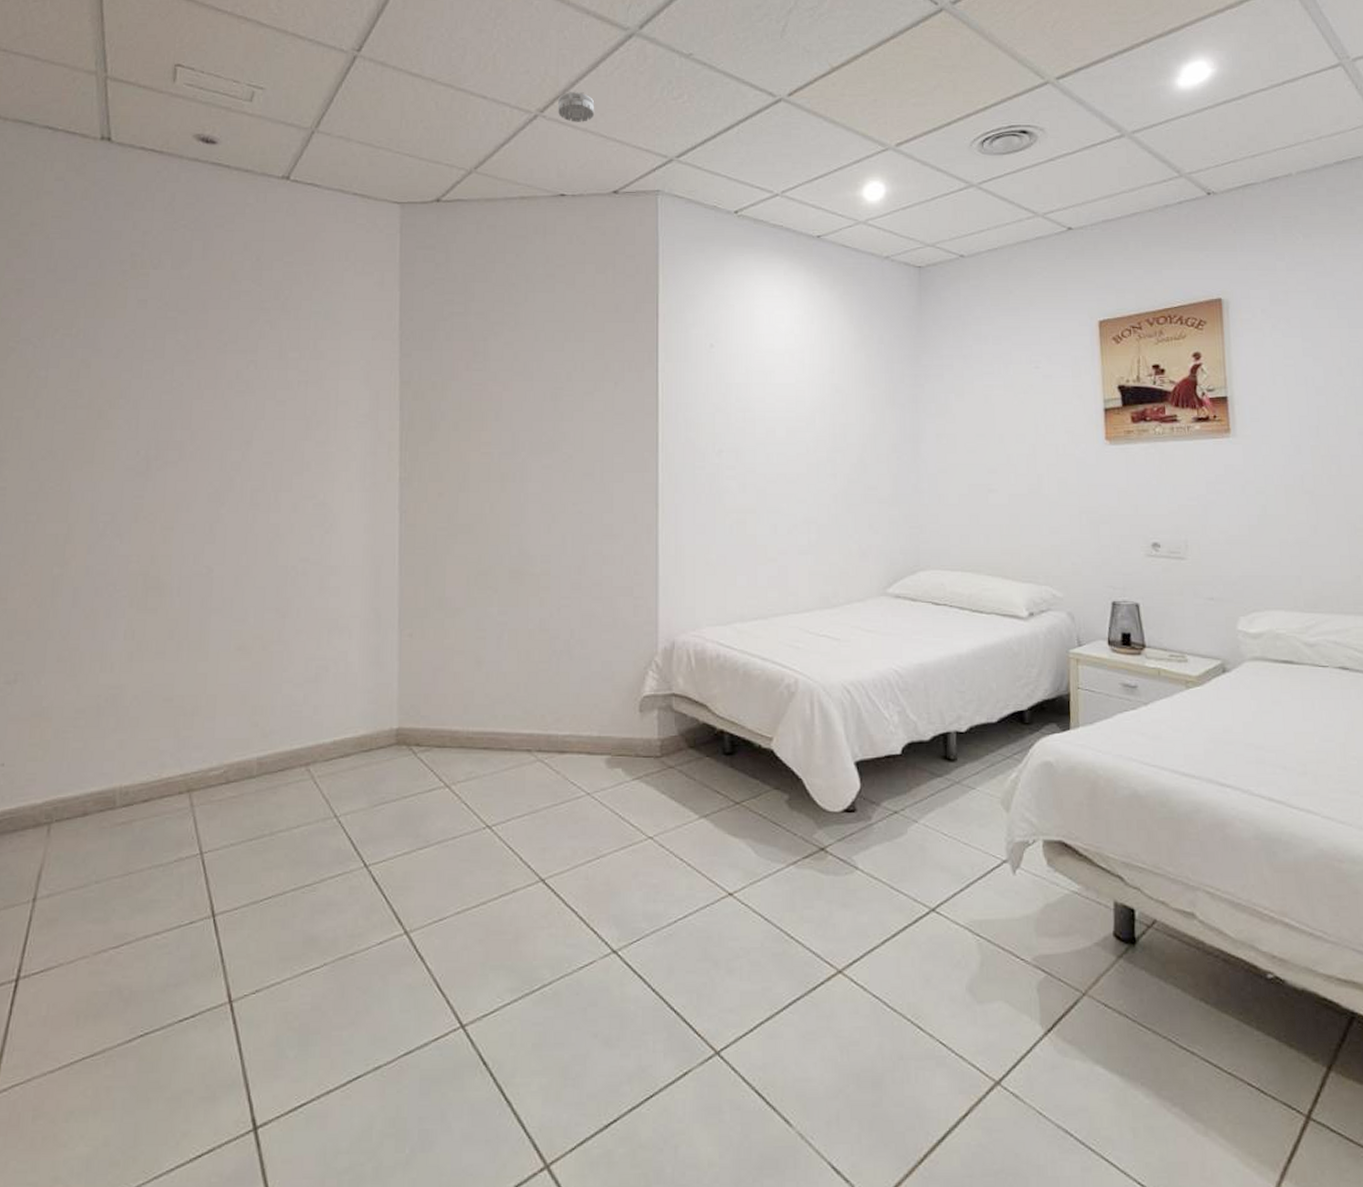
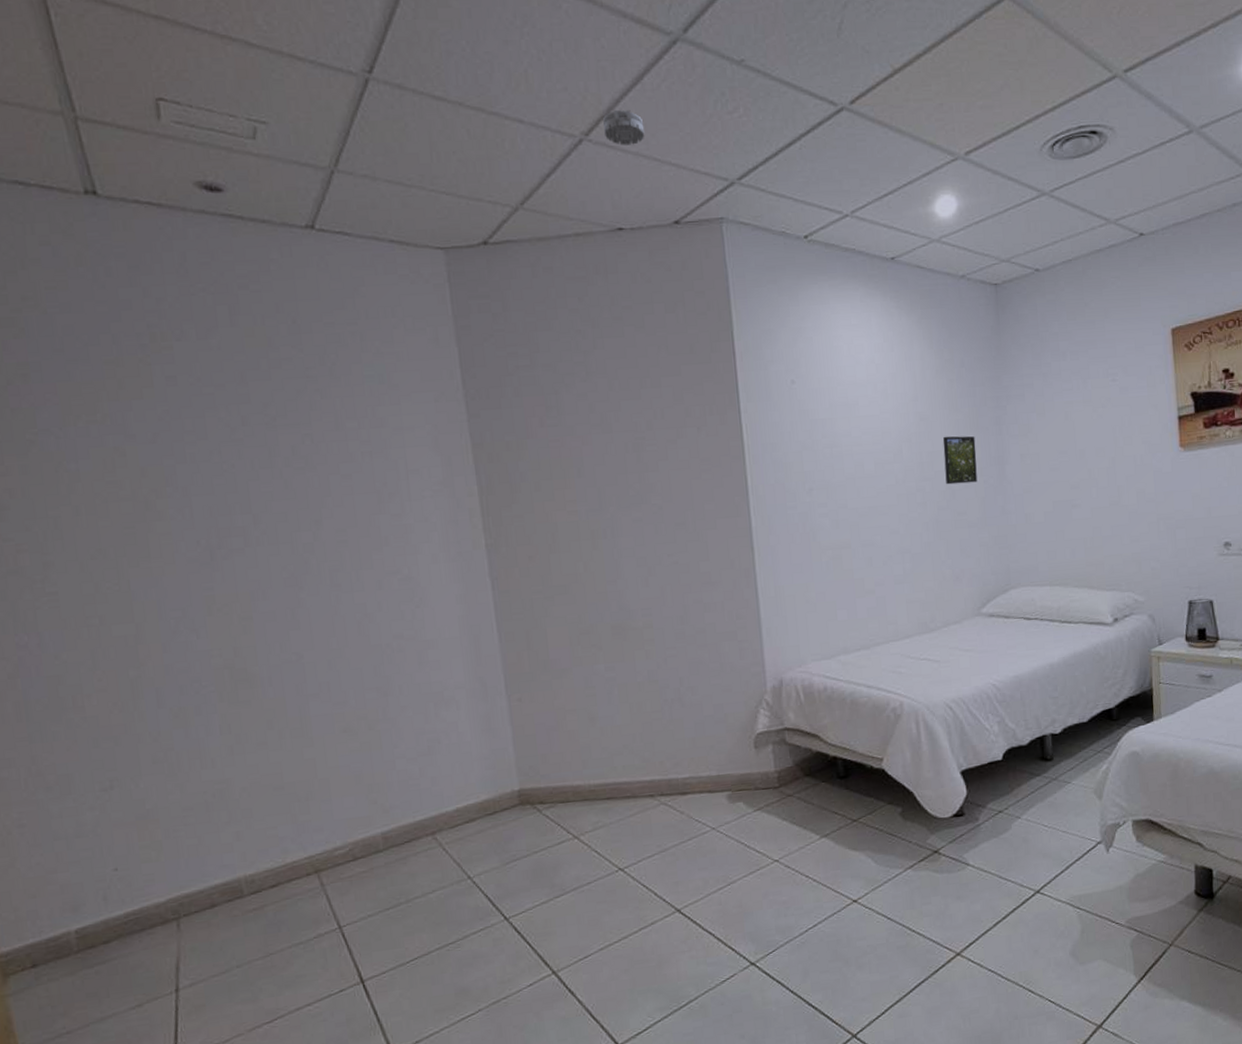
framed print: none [857,409,891,458] -> present [942,436,978,485]

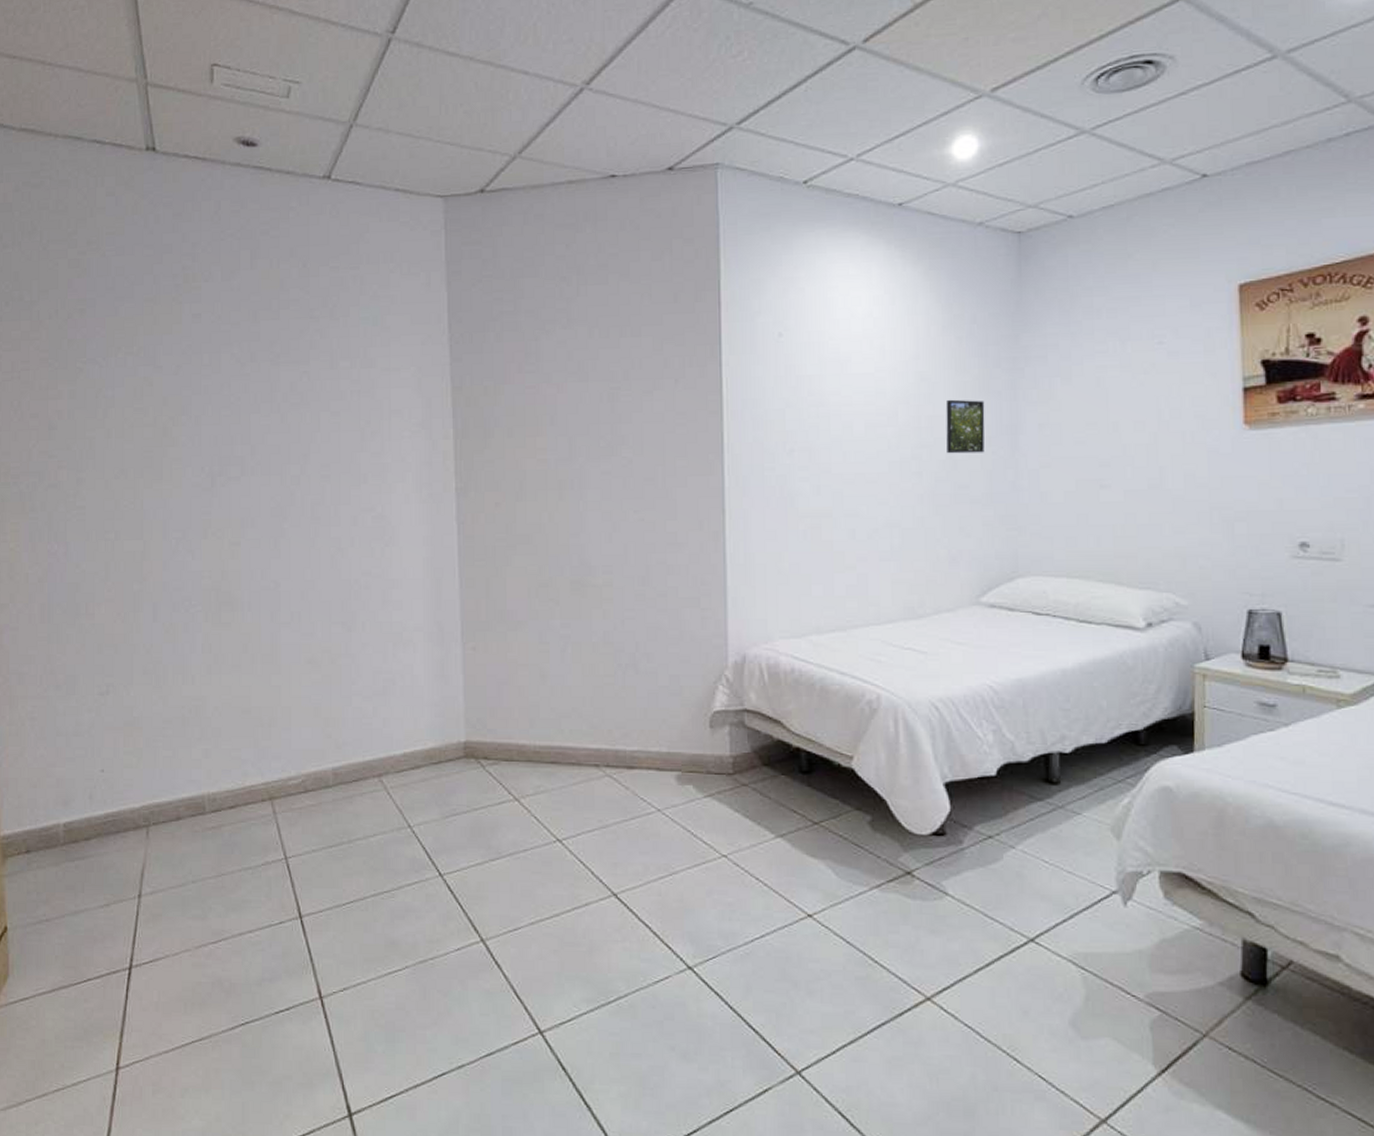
smoke detector: present [603,109,645,145] -> none [605,58,645,93]

